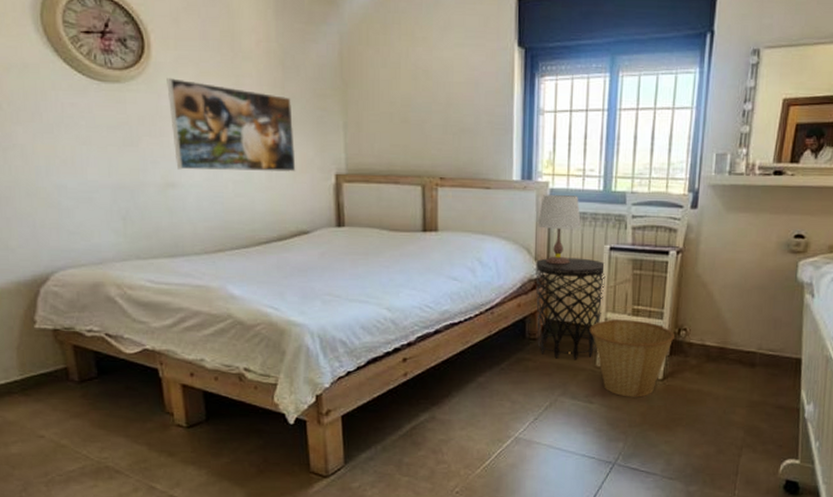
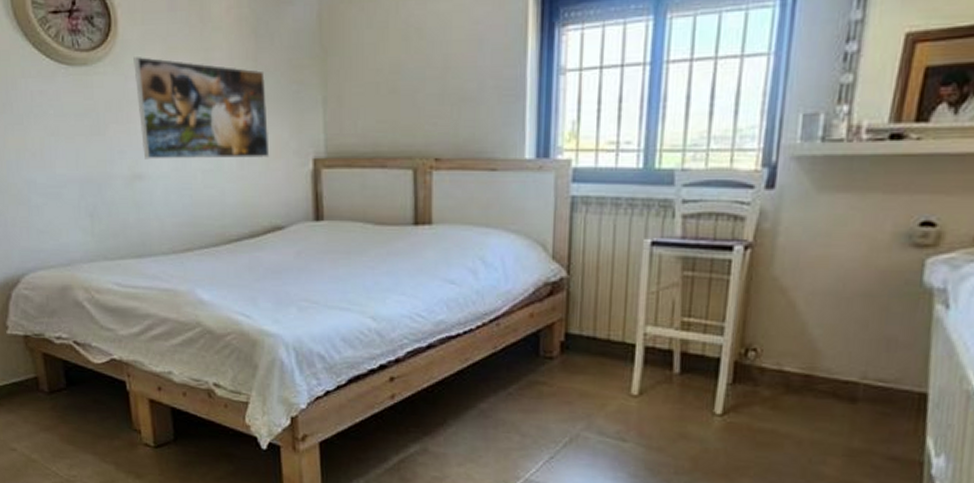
side table: present [535,257,605,360] -> none [553,255,645,386]
table lamp: present [537,195,581,265] -> none [556,176,613,265]
basket: present [589,319,674,398] -> none [622,335,740,437]

